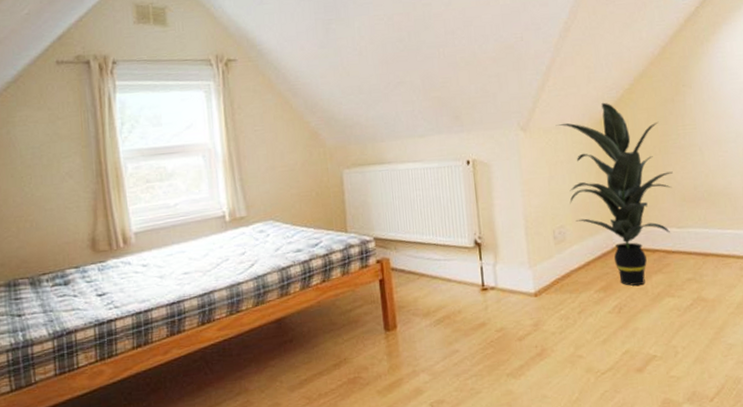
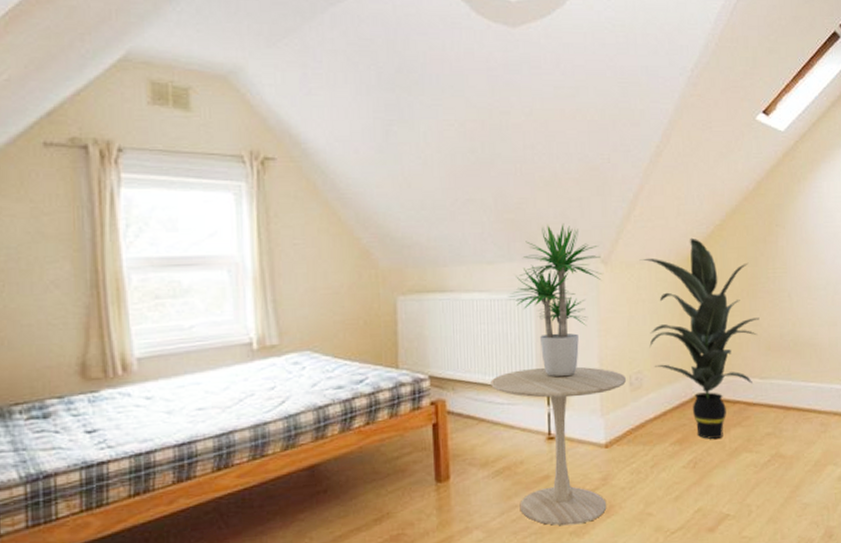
side table: none [428,224,551,368] -> present [491,366,627,526]
potted plant: none [439,97,523,235] -> present [508,223,603,377]

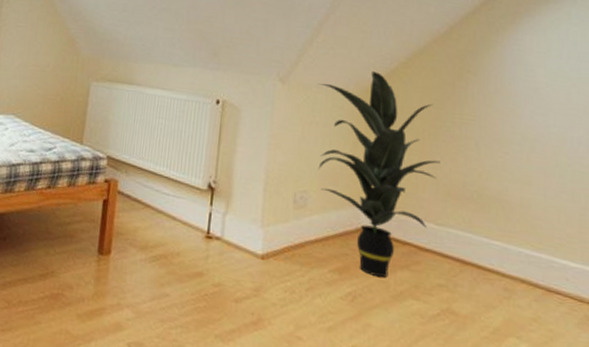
side table: present [491,366,627,526] -> none [160,166,291,330]
potted plant: present [508,223,603,377] -> none [187,38,279,182]

